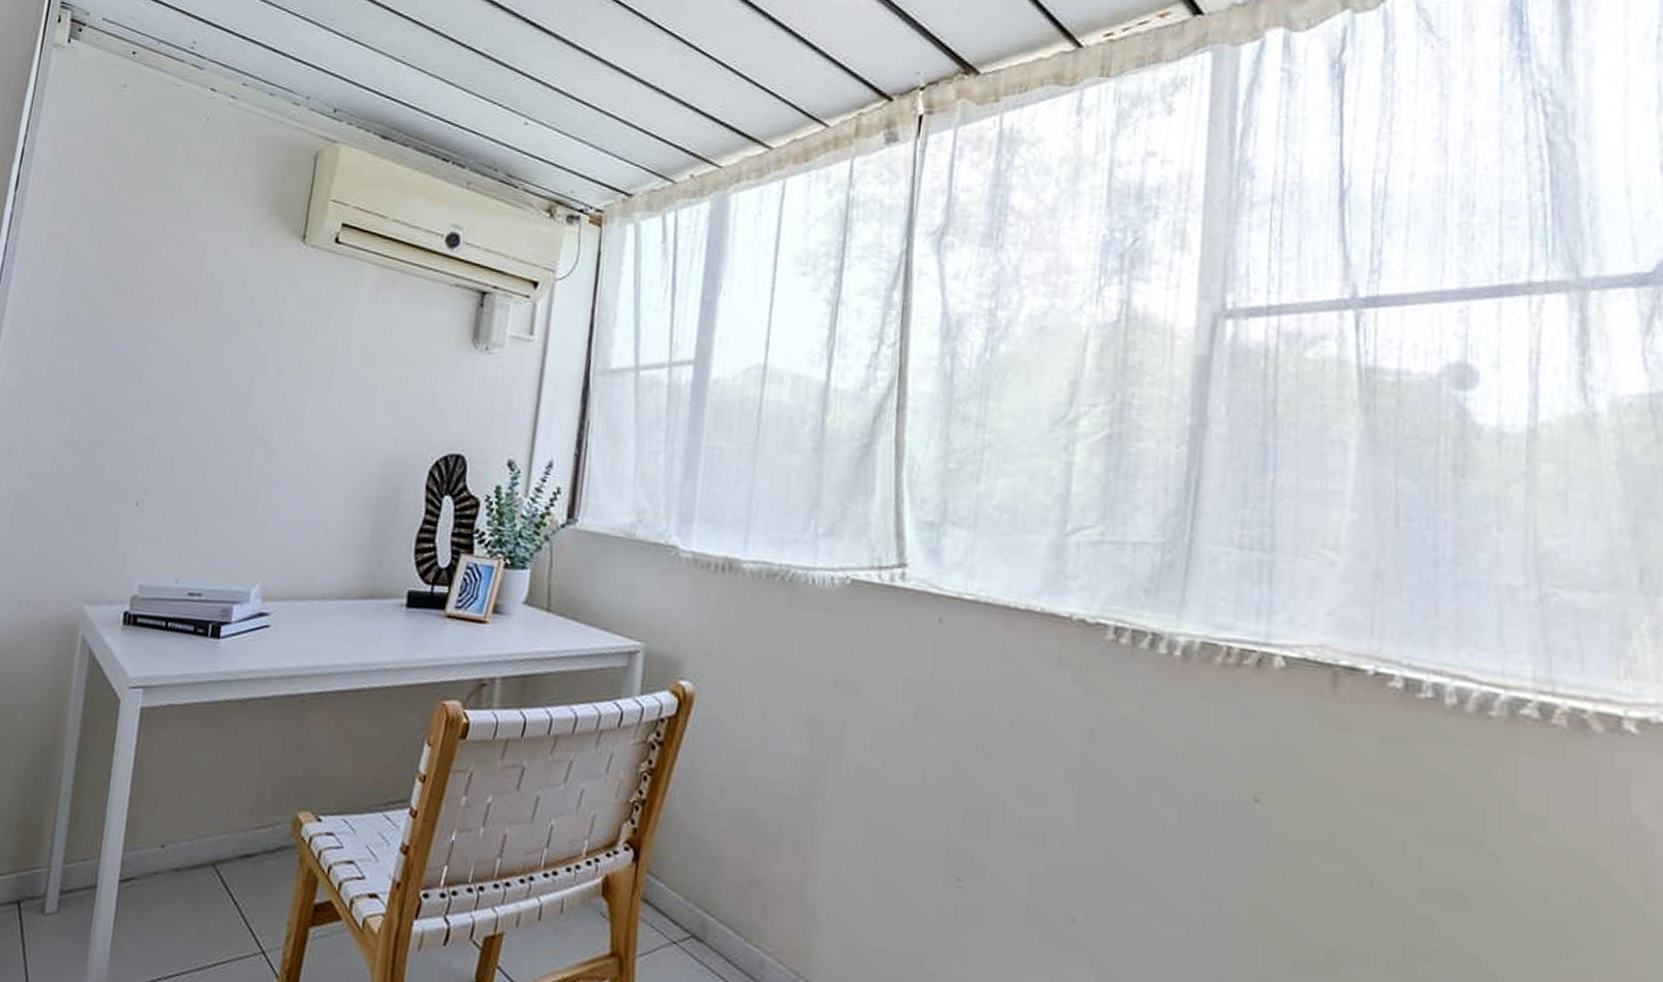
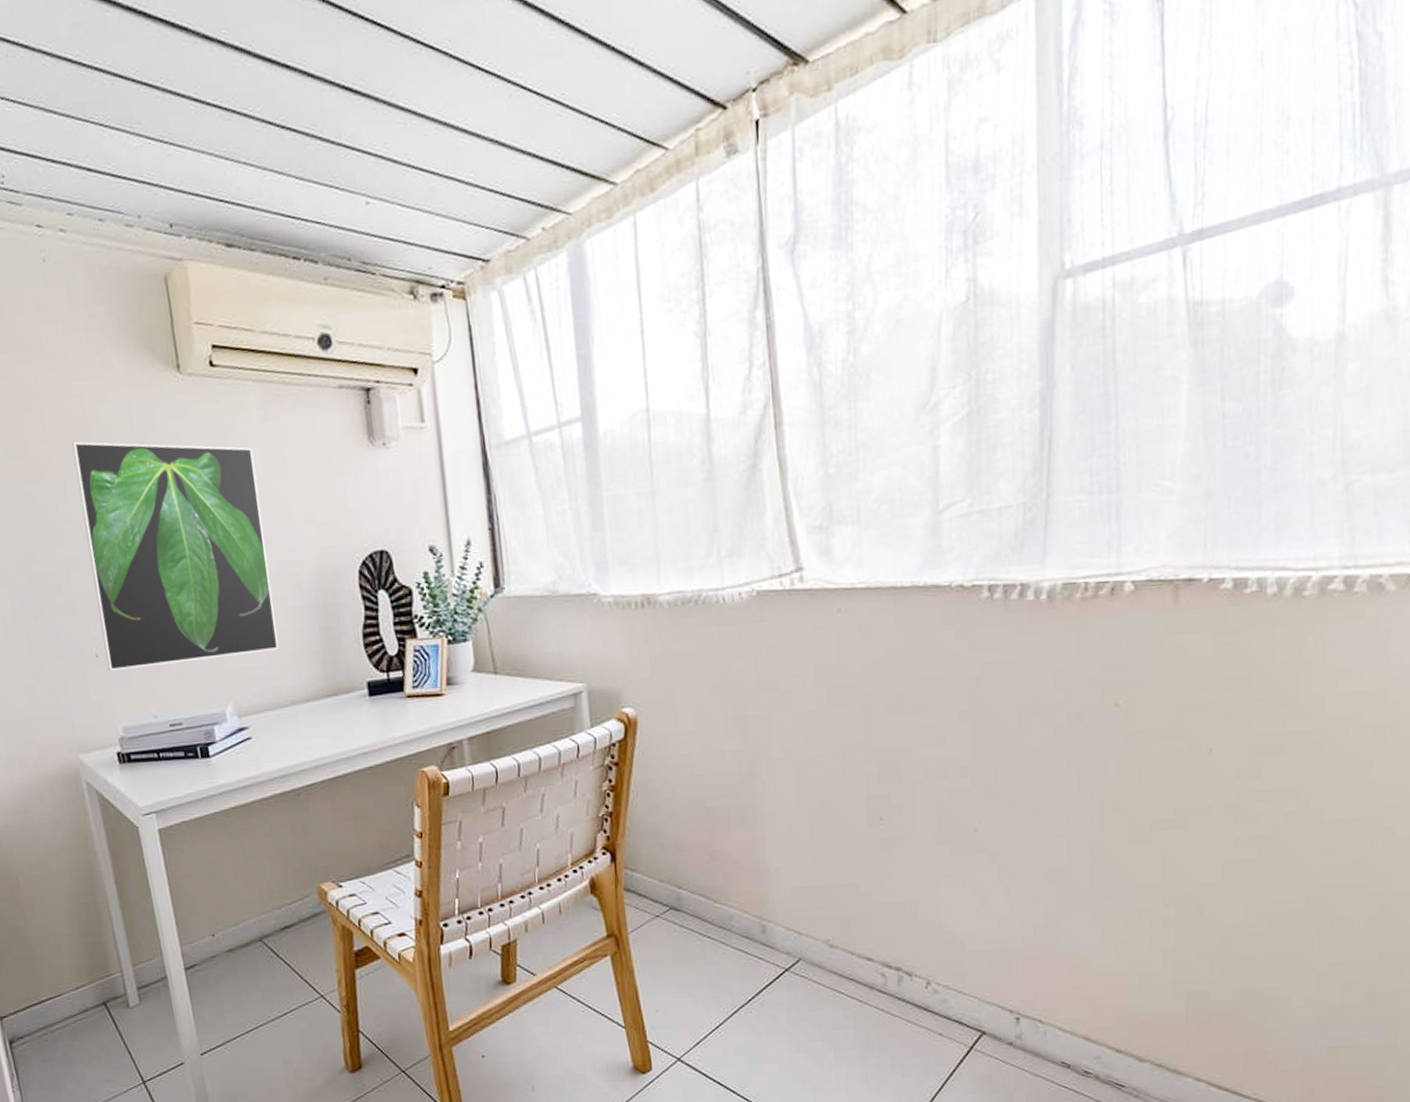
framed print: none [144,288,354,537] -> present [71,441,279,672]

